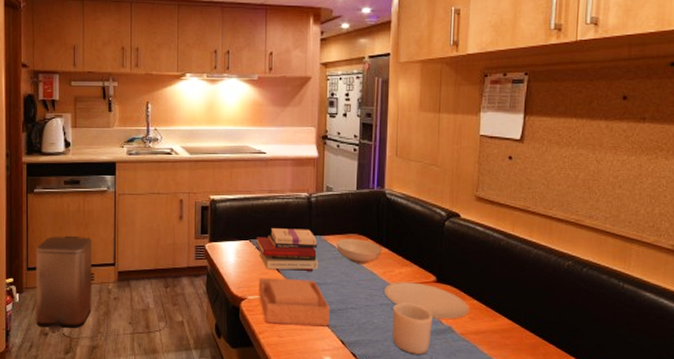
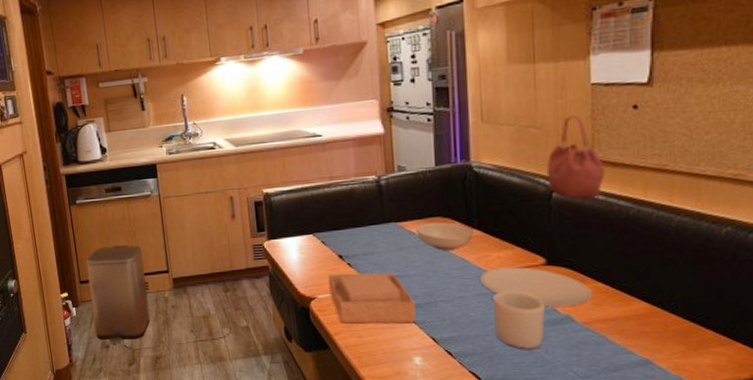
books: present [256,228,319,271] -> none [320,216,398,264]
handbag: none [442,160,486,230] -> present [546,115,606,200]

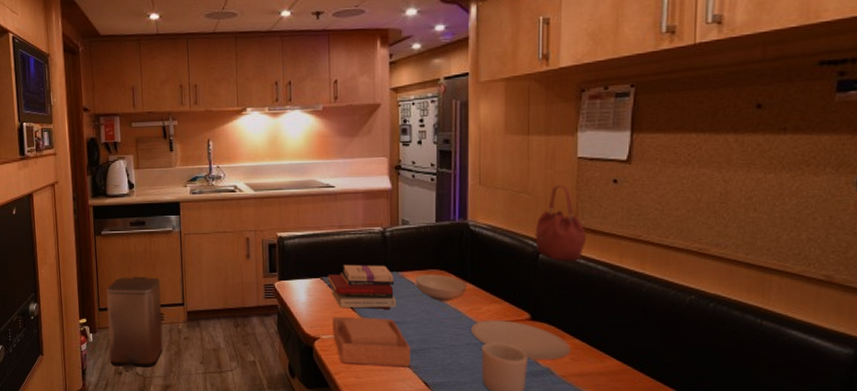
books: none [320,216,398,264] -> present [328,265,397,309]

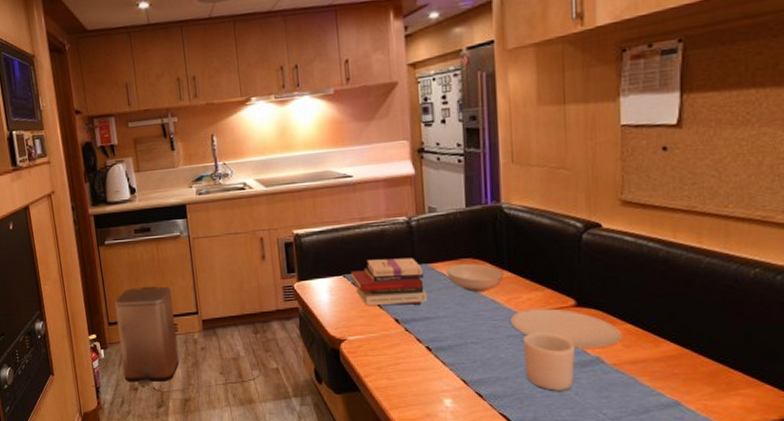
napkin holder: present [331,316,412,367] -> none [358,314,447,366]
handbag: present [535,185,587,263] -> none [576,157,636,242]

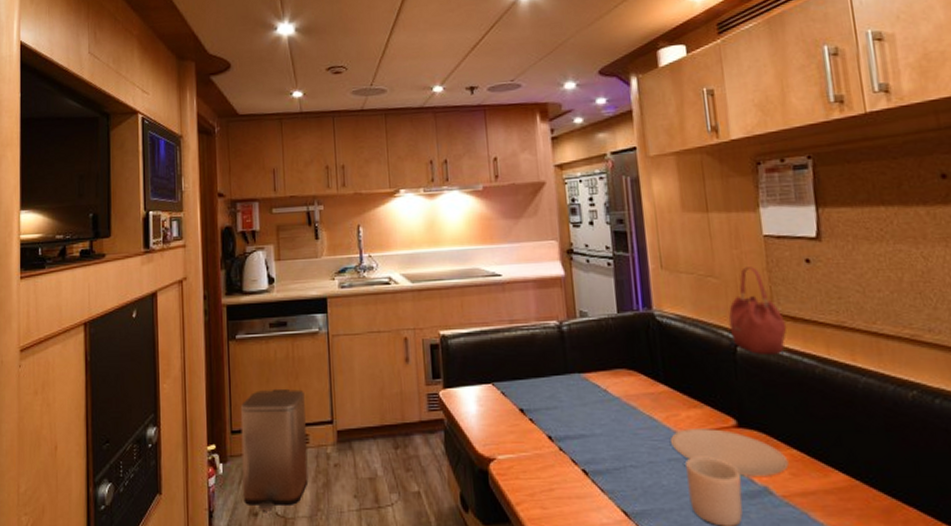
books: present [351,257,428,305] -> none [500,366,583,420]
bowl: present [446,264,504,292] -> none [601,375,661,407]
handbag: none [576,157,636,242] -> present [728,267,787,356]

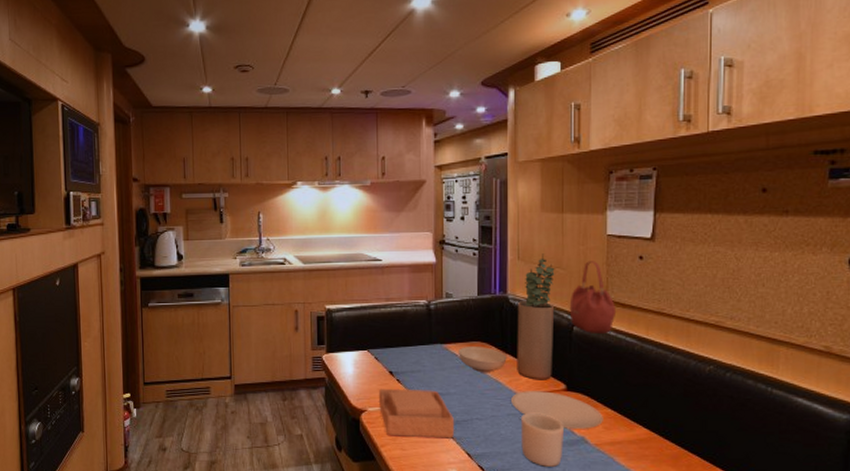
pedal bin: present [240,388,308,510] -> none [151,349,209,446]
napkin holder: none [508,430,606,493] -> present [378,388,455,439]
bowl: none [601,375,661,407] -> present [458,347,507,372]
vase: none [666,260,718,415] -> present [517,253,555,380]

